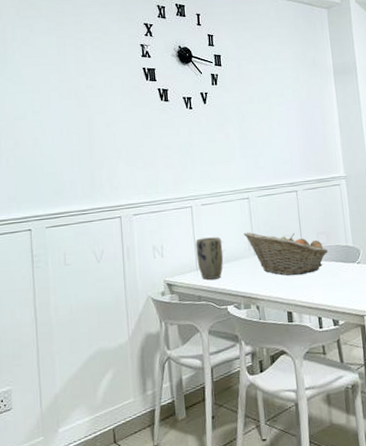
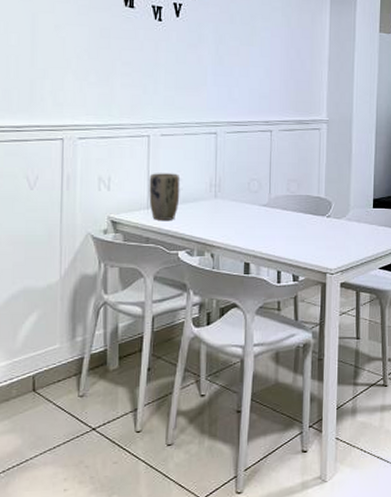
fruit basket: present [244,232,329,276] -> none [206,171,298,225]

